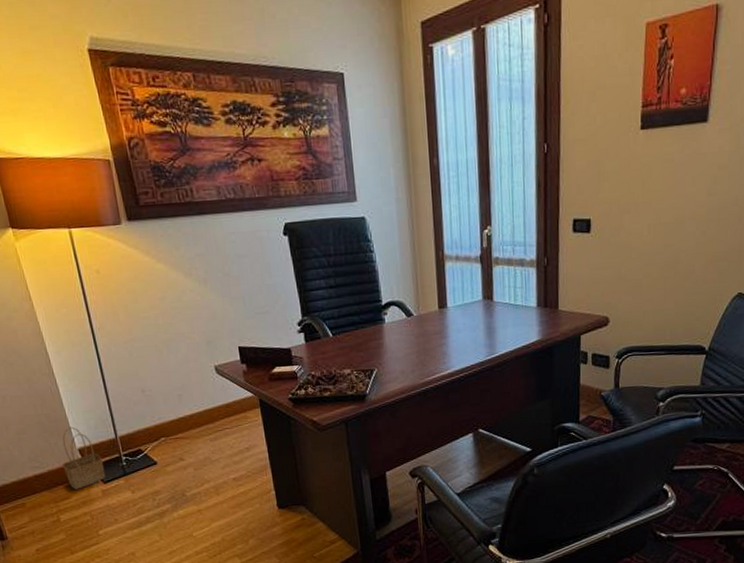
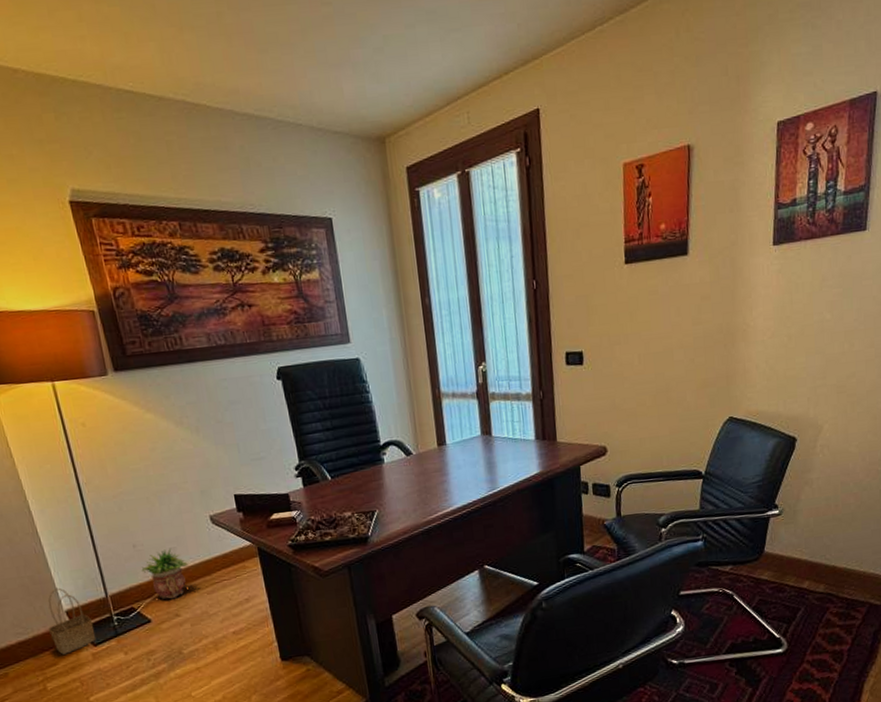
potted plant: none [149,394,193,444] -> present [141,547,188,599]

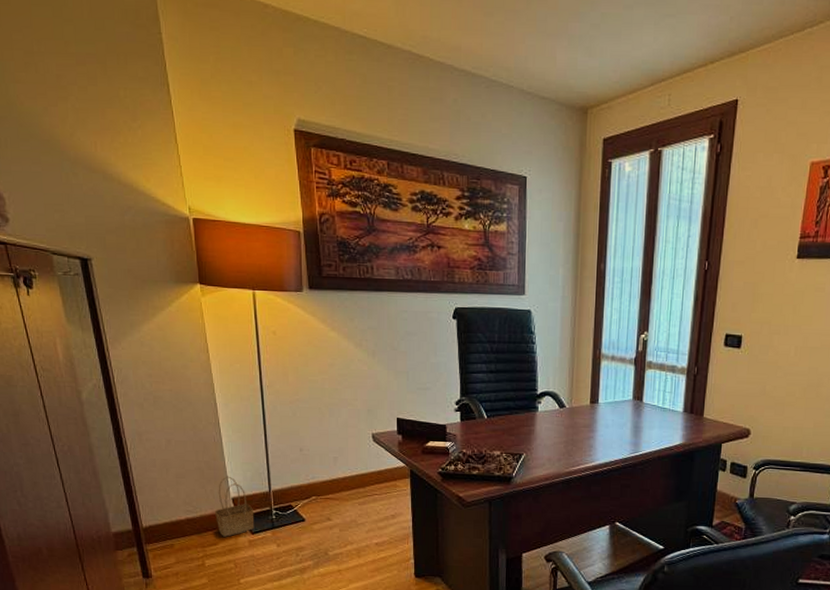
potted plant: present [141,547,188,599] -> none [304,456,346,504]

